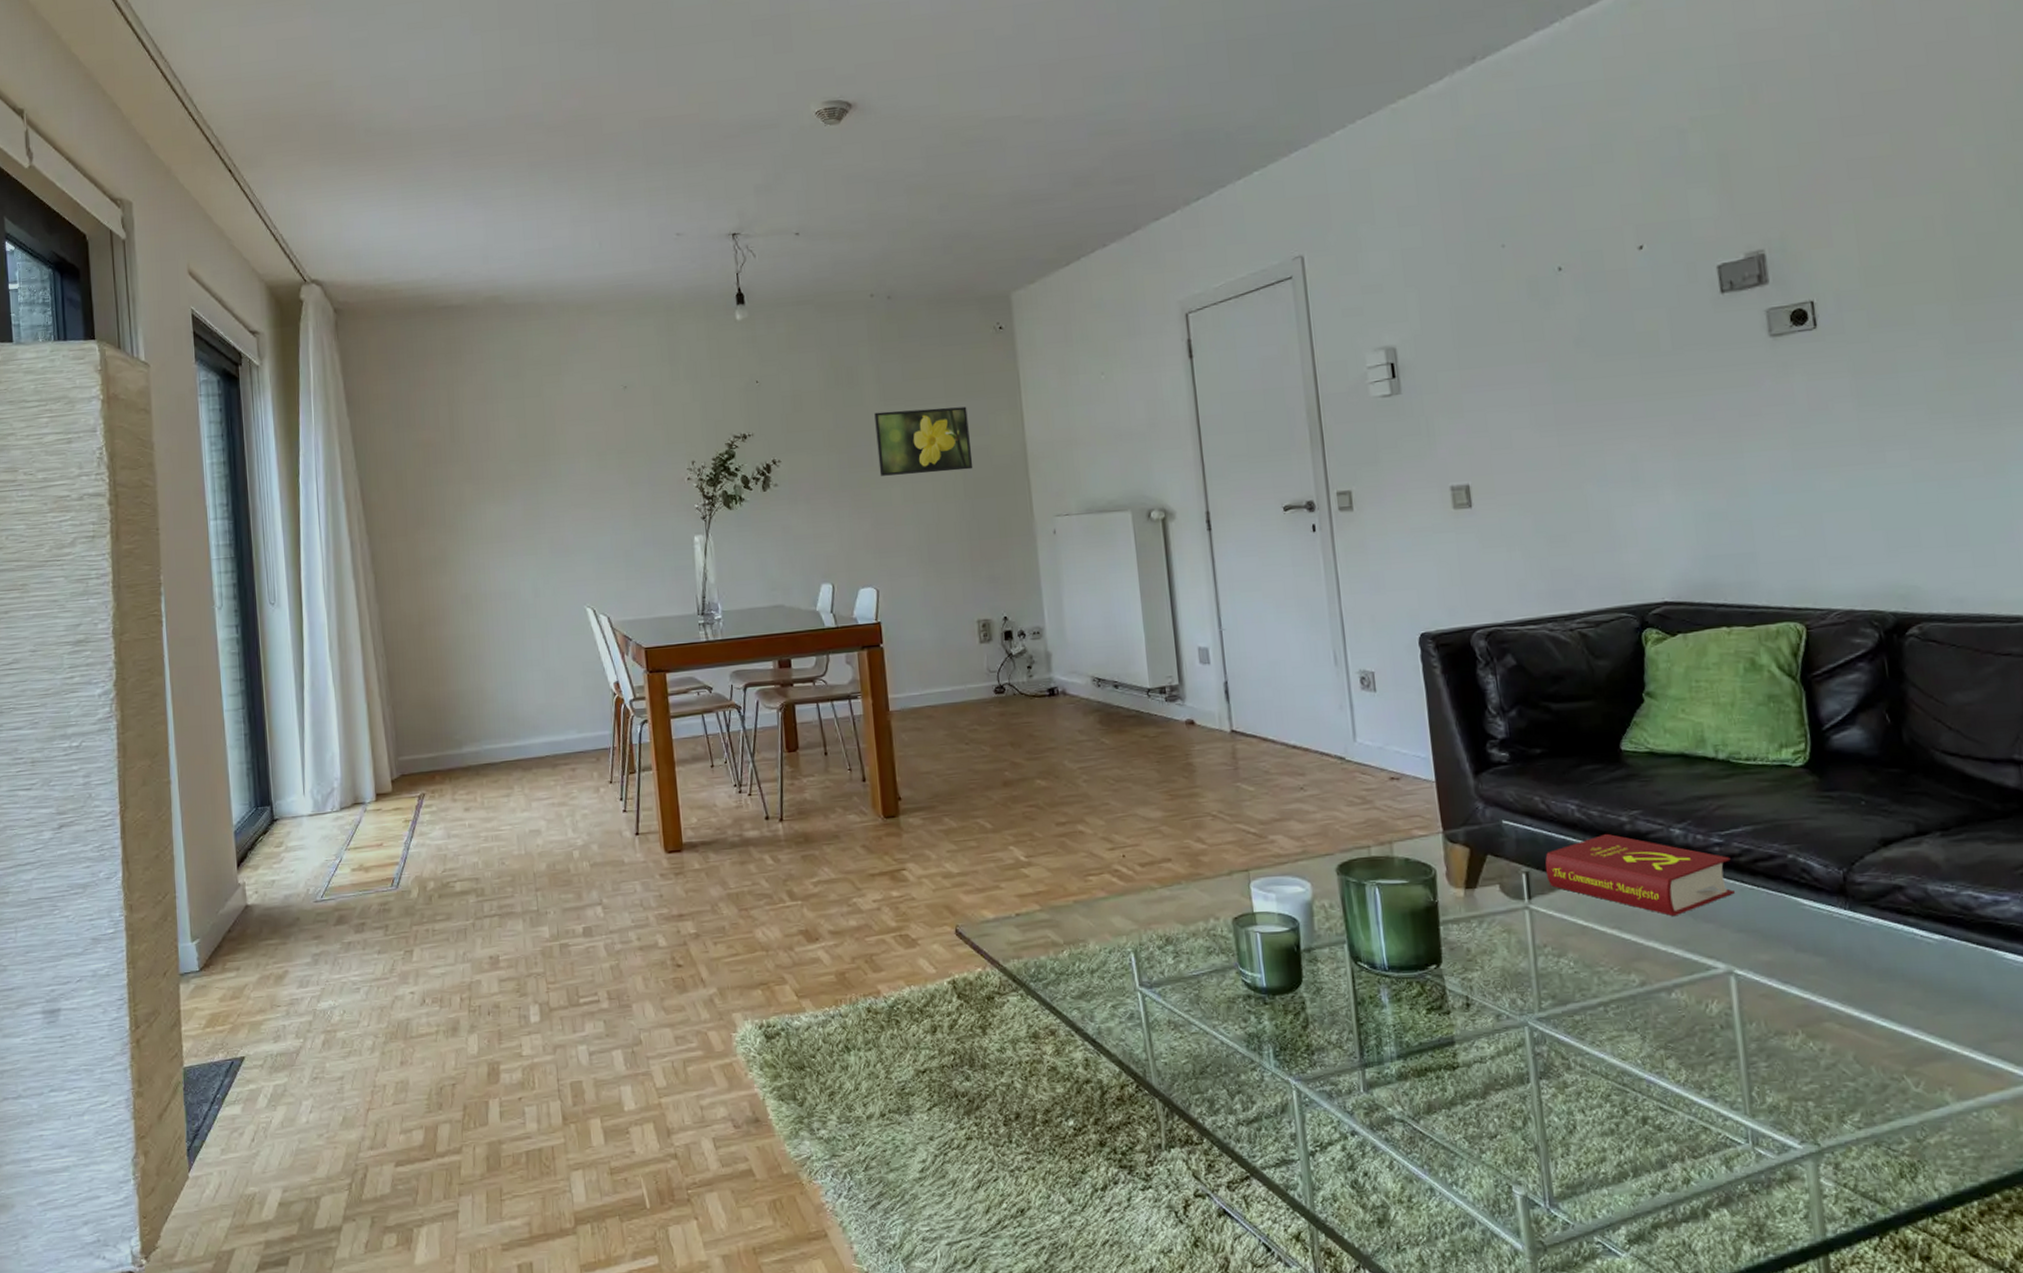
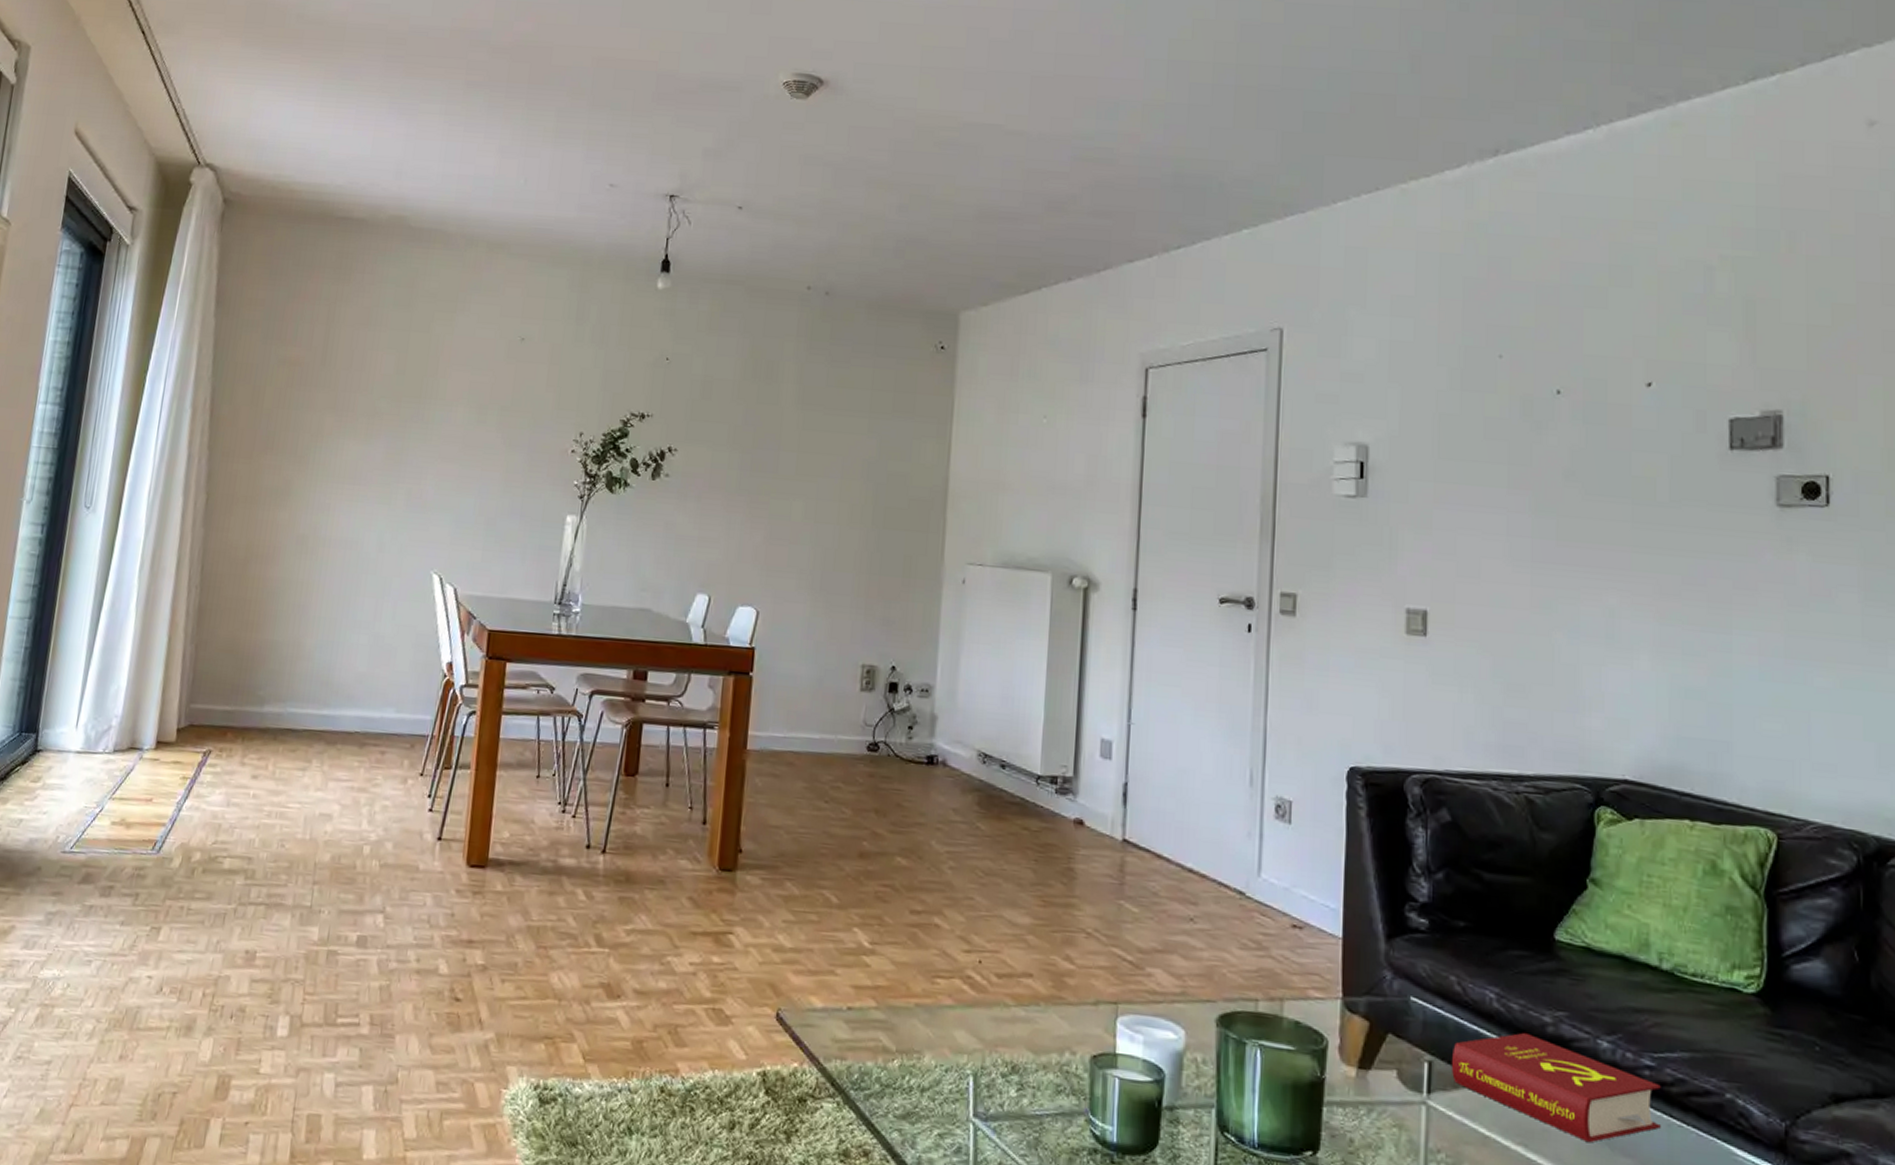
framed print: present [874,406,973,476] -> none [783,415,891,496]

